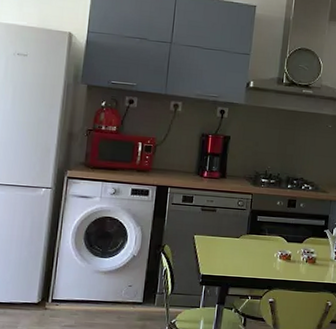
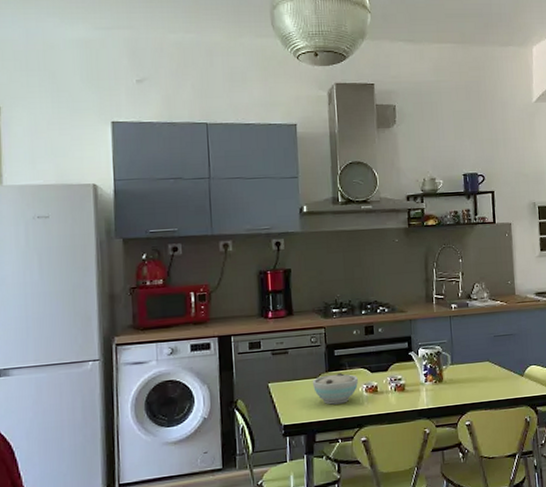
bowl: none [233,237,275,265] -> present [312,373,358,405]

